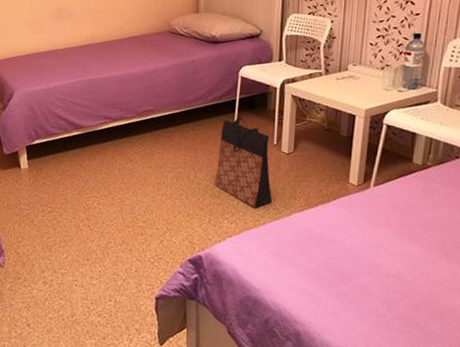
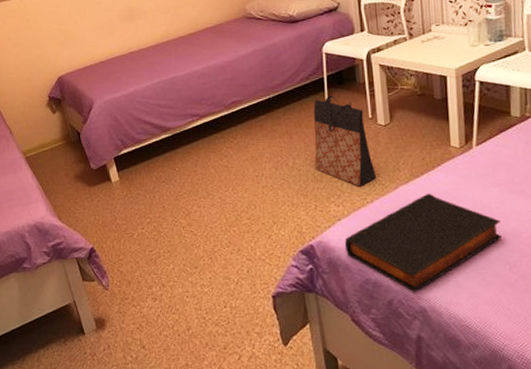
book: none [231,224,387,315] -> present [344,193,503,292]

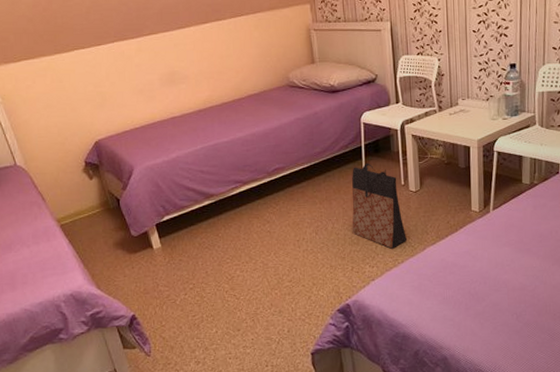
book: present [344,193,503,292] -> none [377,253,512,343]

